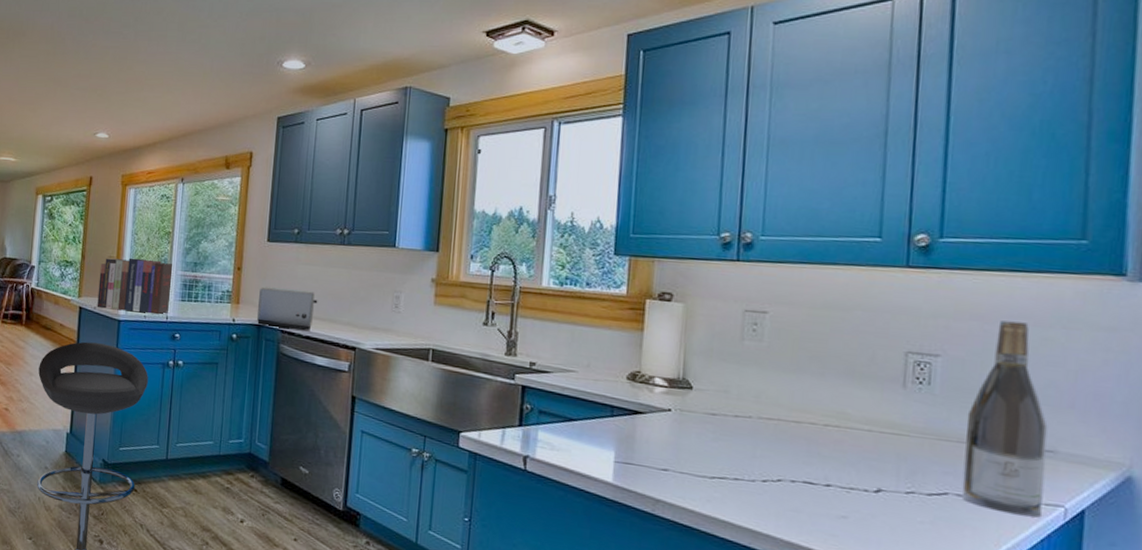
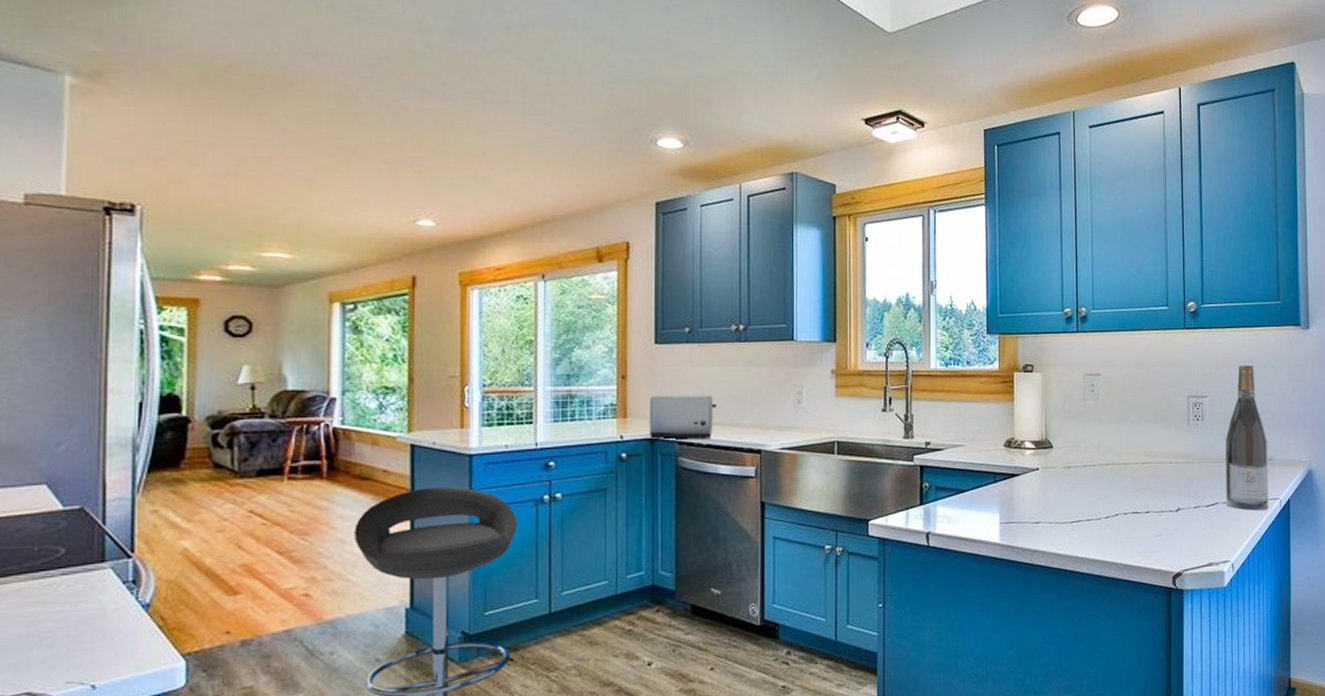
books: present [97,258,172,315] -> none [437,375,538,443]

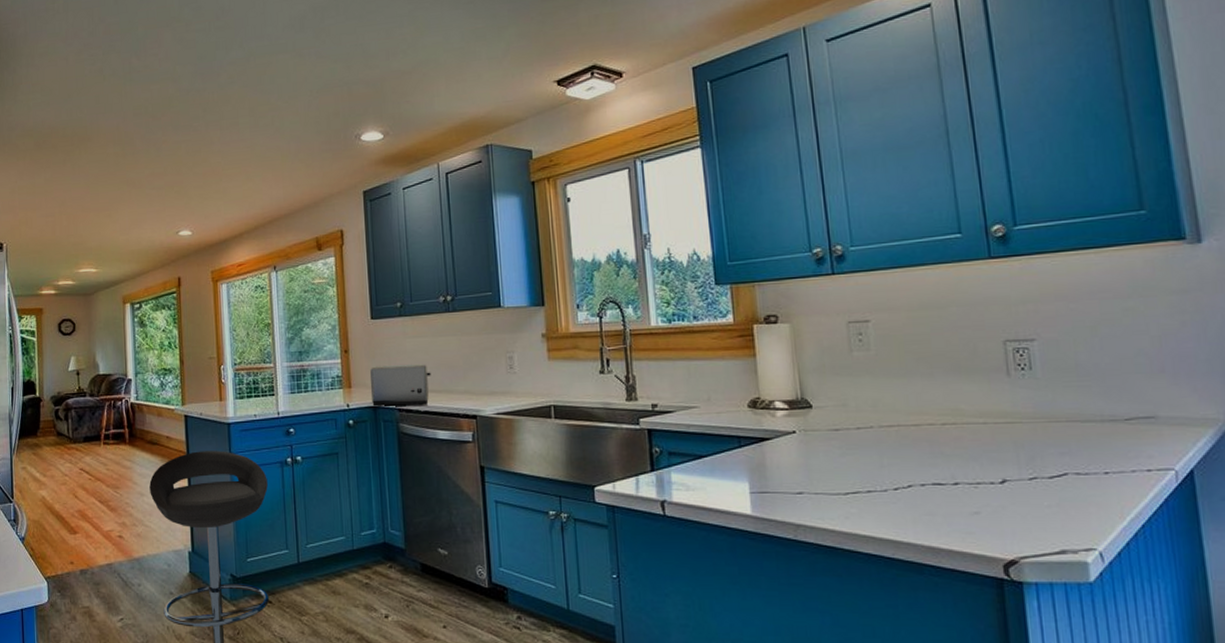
wine bottle: present [1225,365,1269,511] -> none [1070,296,1155,484]

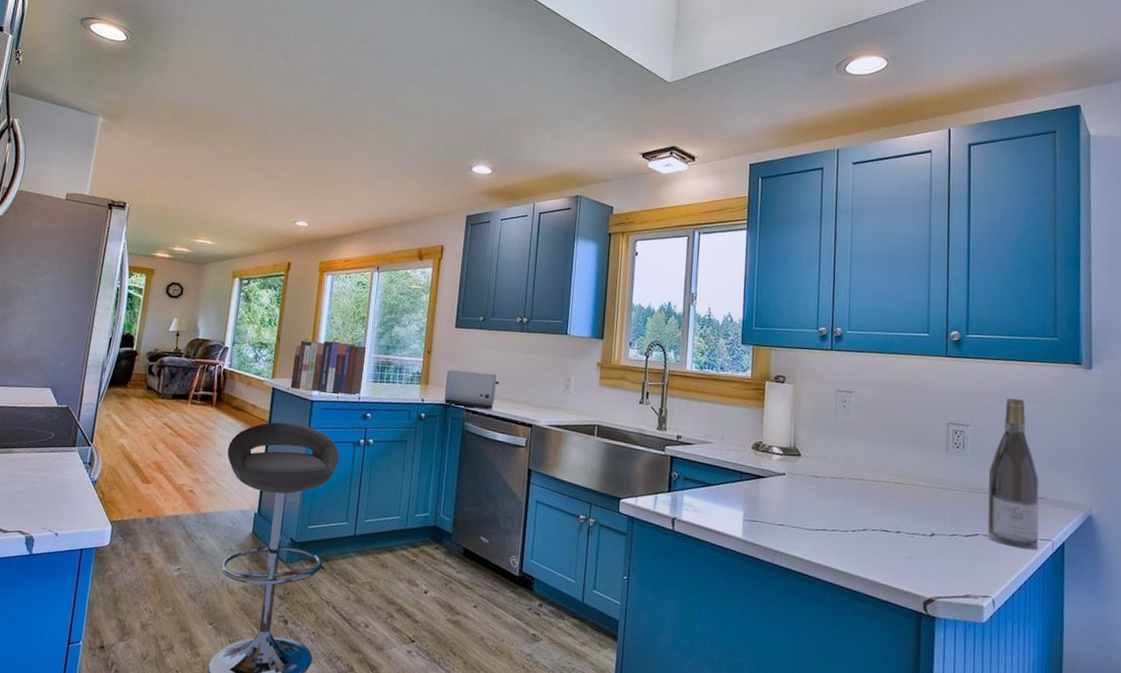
books: none [201,354,279,414] -> present [290,340,366,395]
wine bottle: none [1070,296,1155,484] -> present [987,398,1040,550]

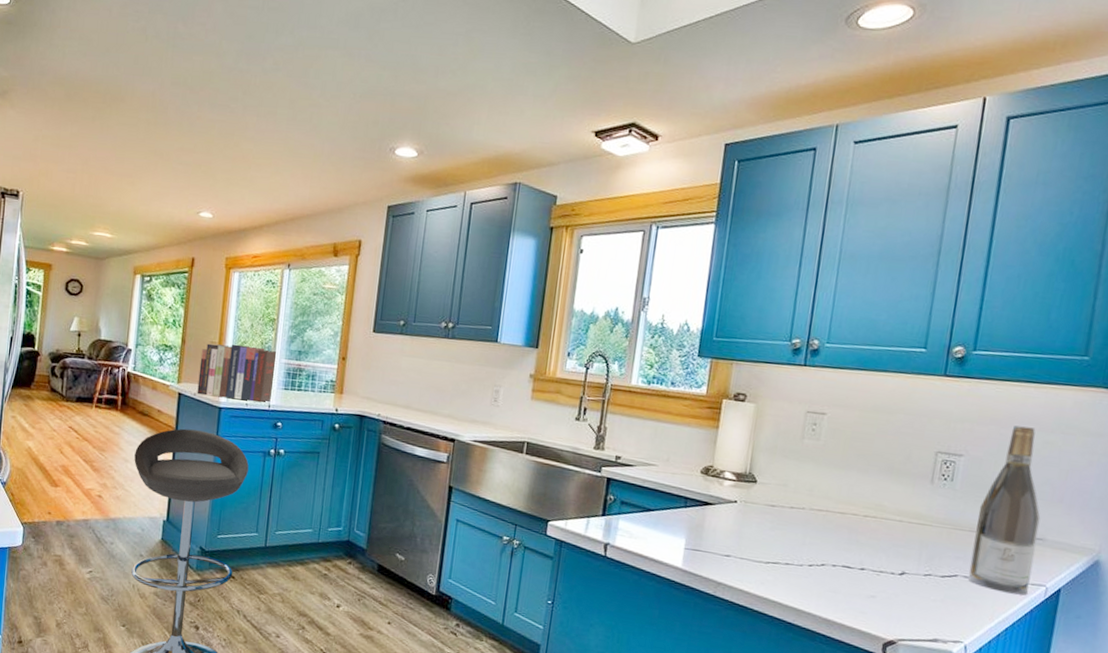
toaster: present [443,369,500,410] -> none [359,377,421,422]

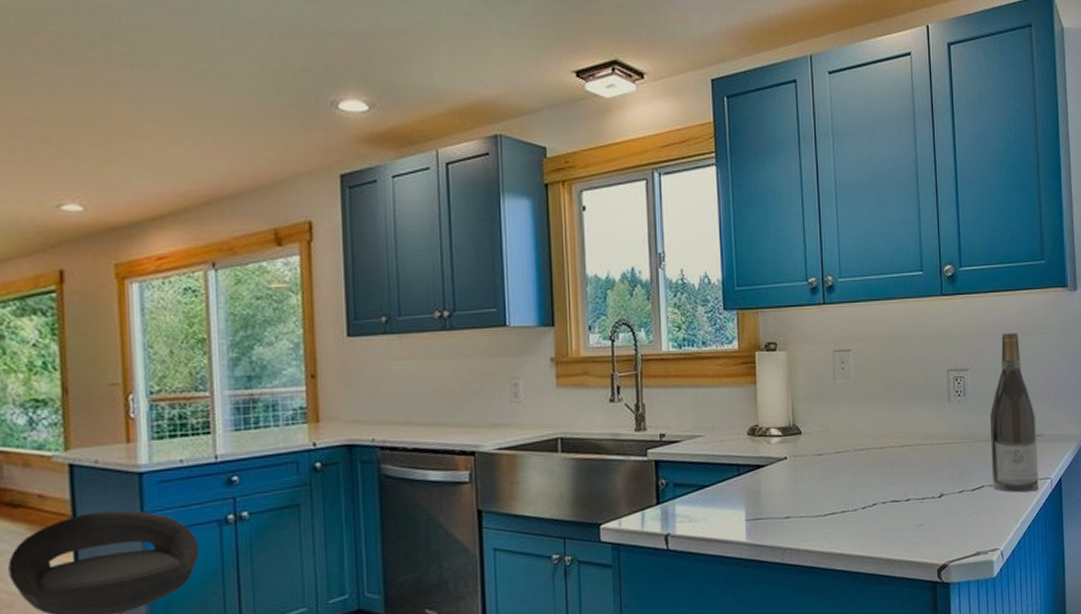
books: present [197,343,276,403] -> none [96,380,217,461]

